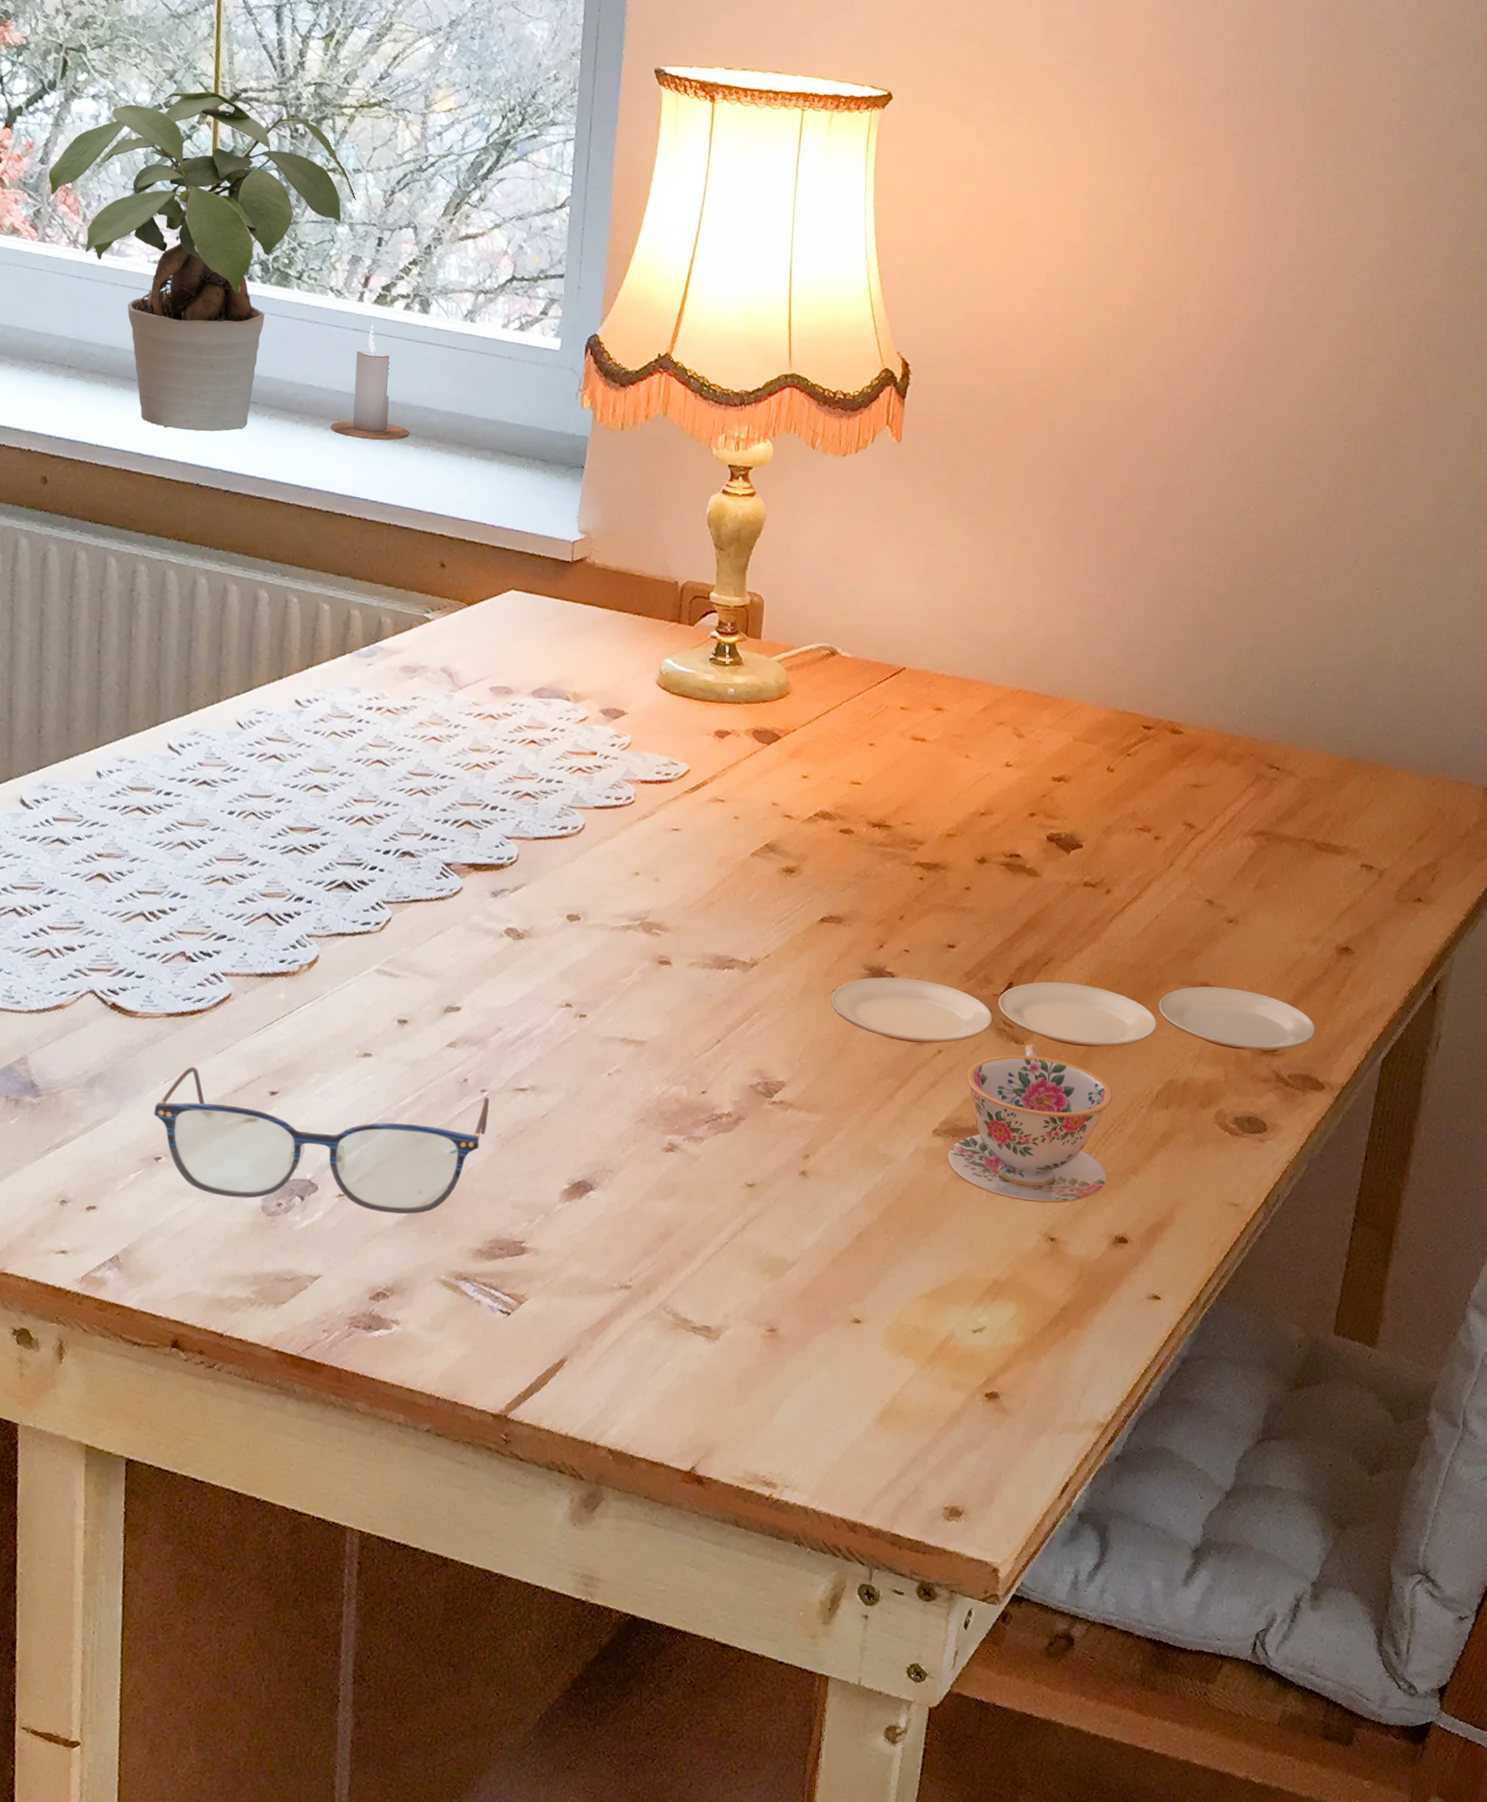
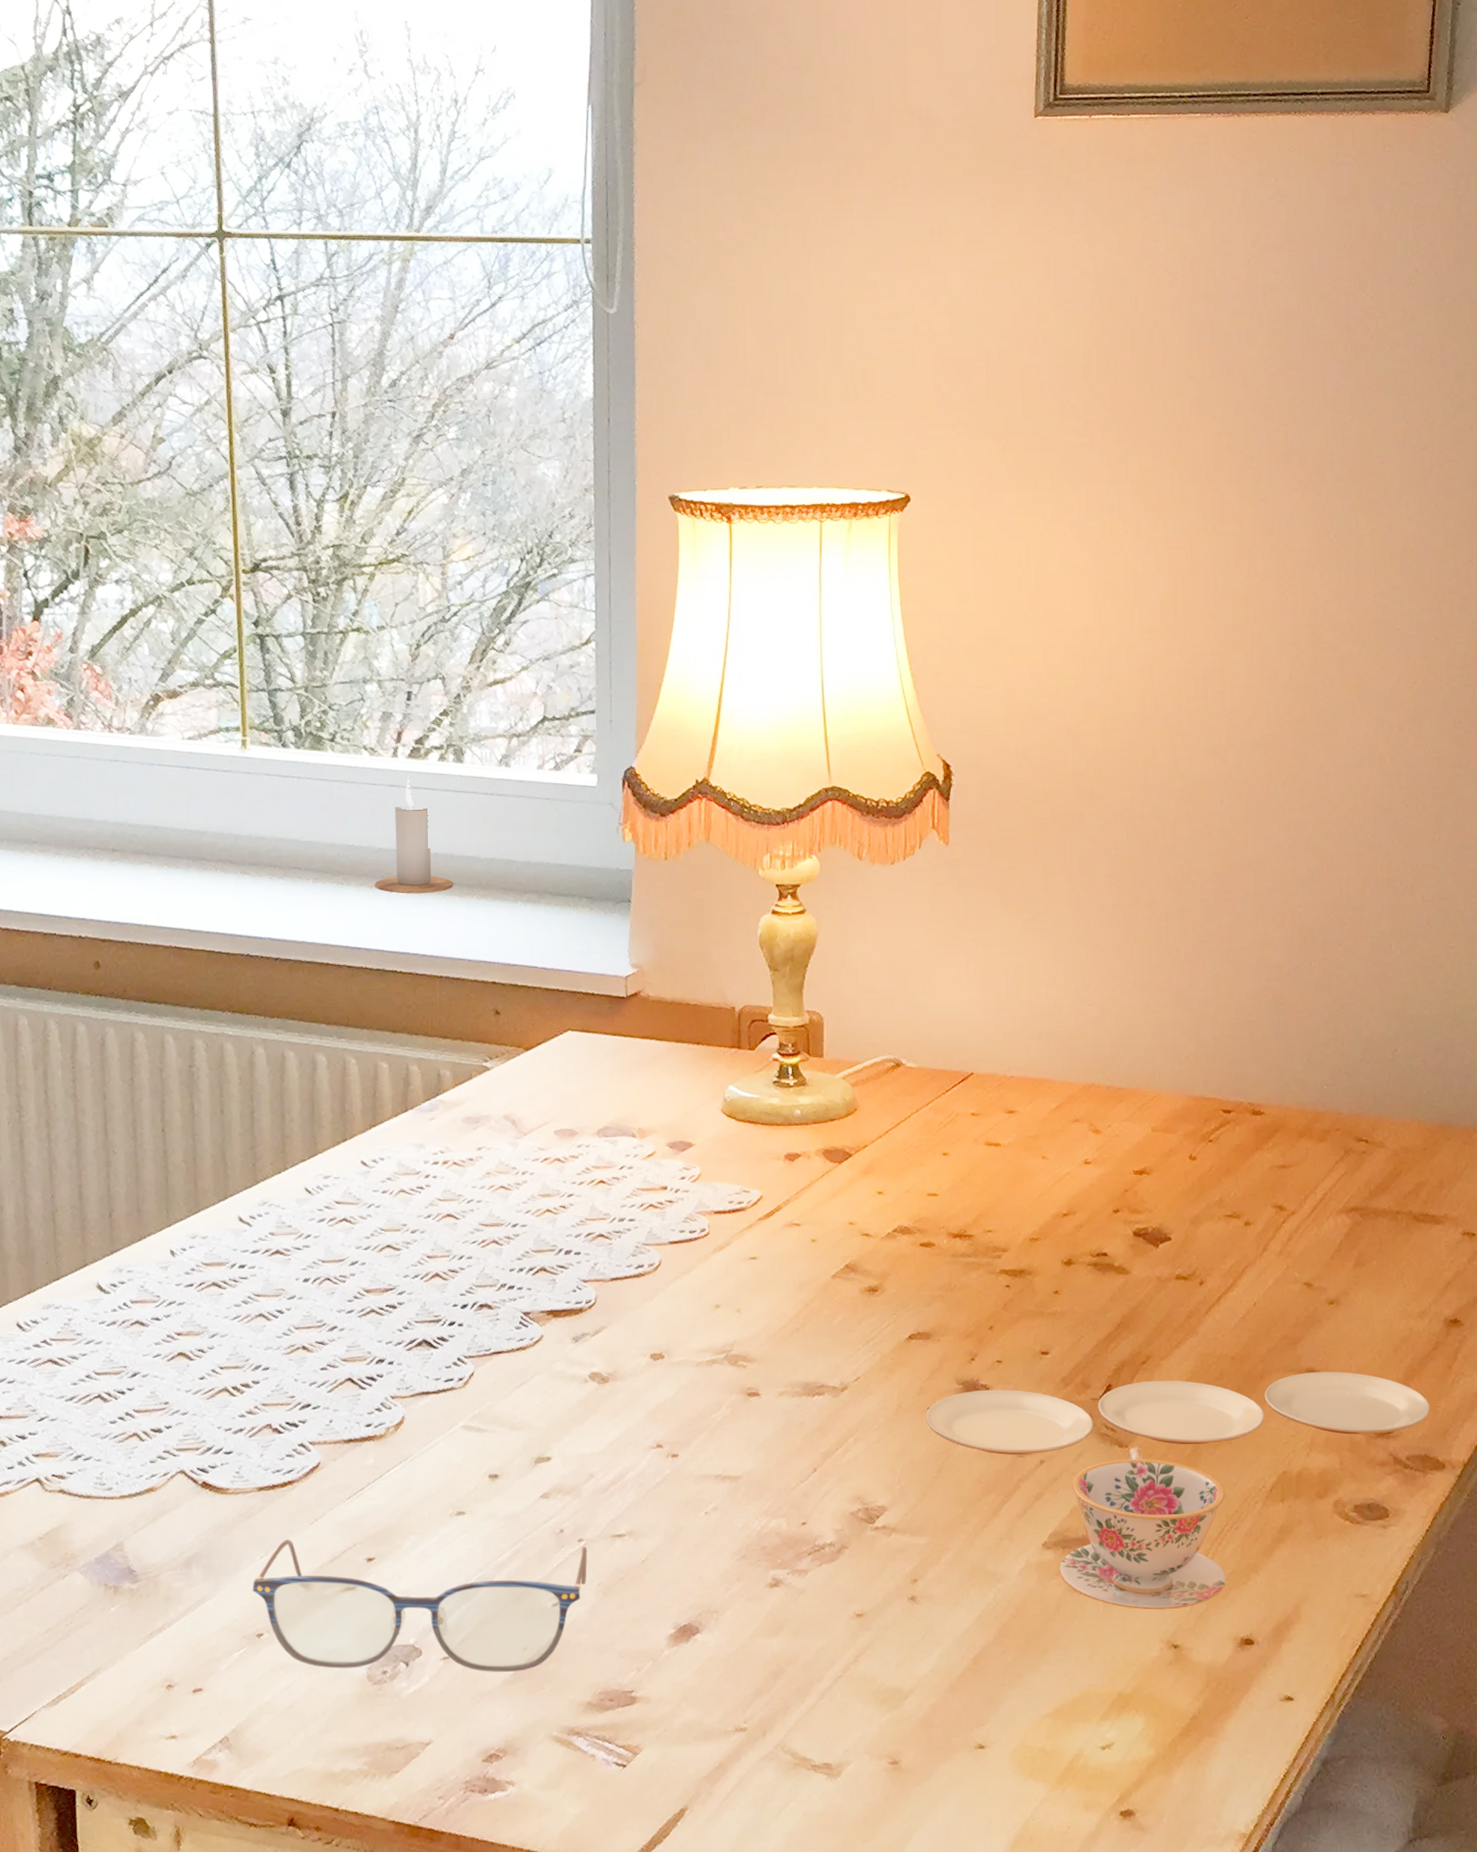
potted plant: present [48,91,356,432] -> none [78,564,382,902]

